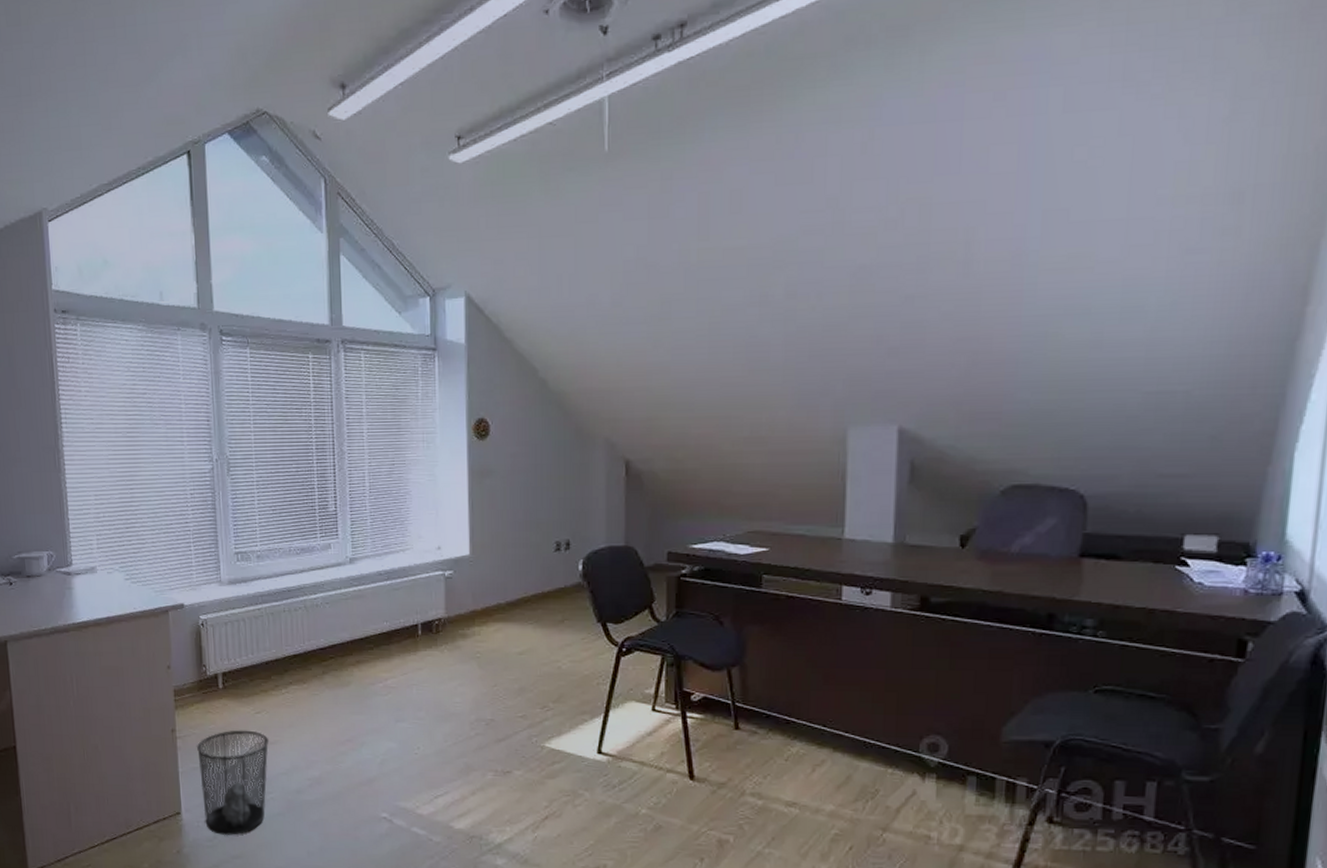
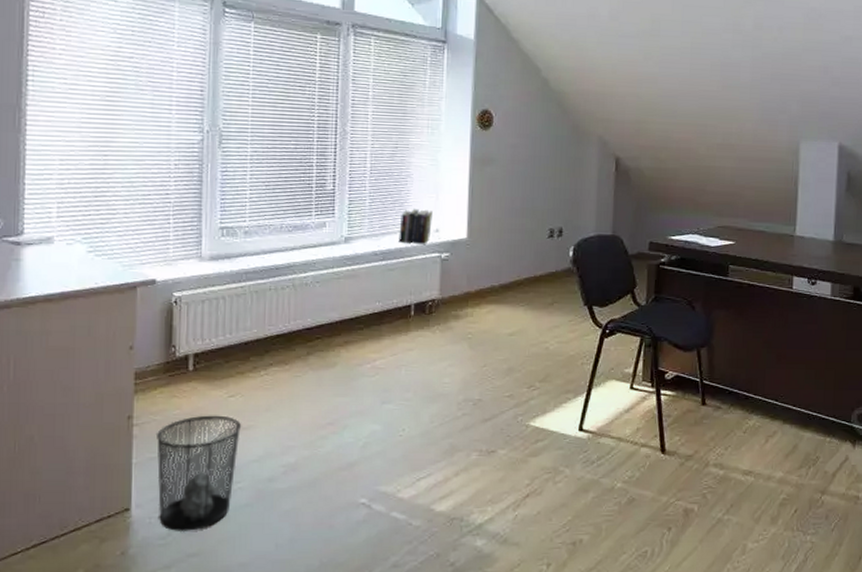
books: none [401,527,434,564] -> present [398,209,433,246]

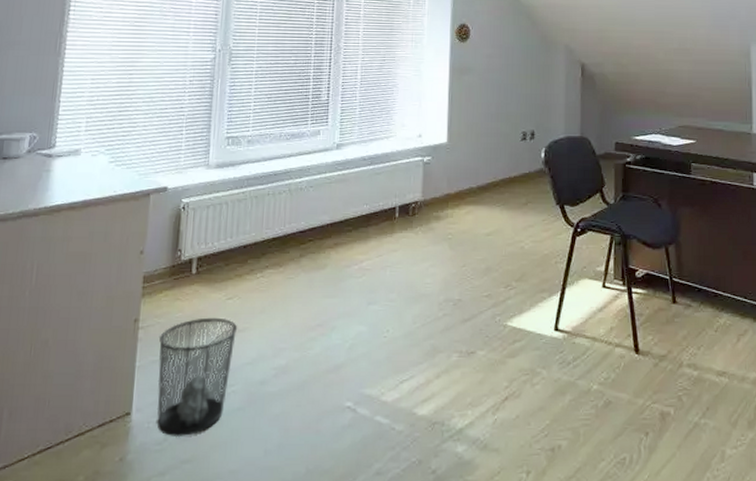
books: present [398,209,433,246] -> none [385,116,416,150]

